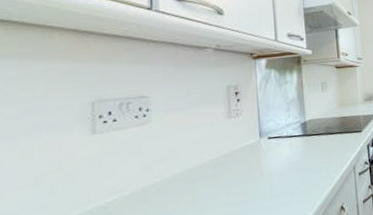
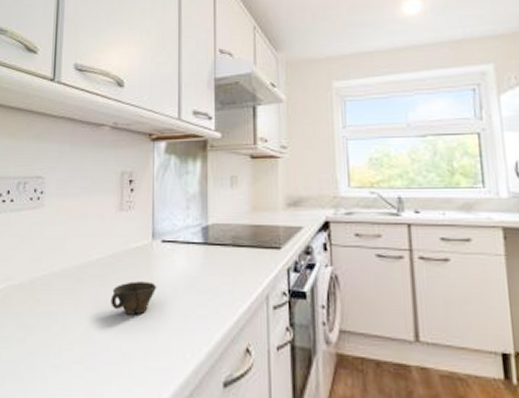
cup: none [226,171,267,201] -> present [111,281,157,315]

